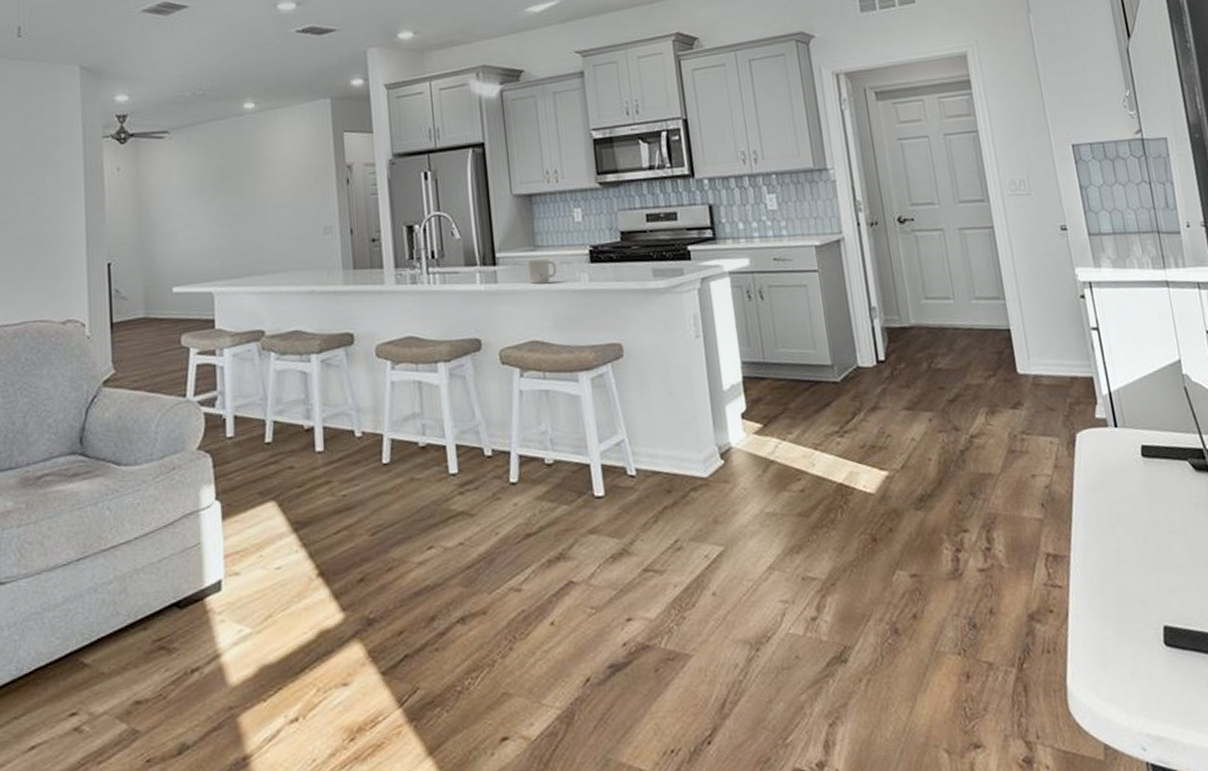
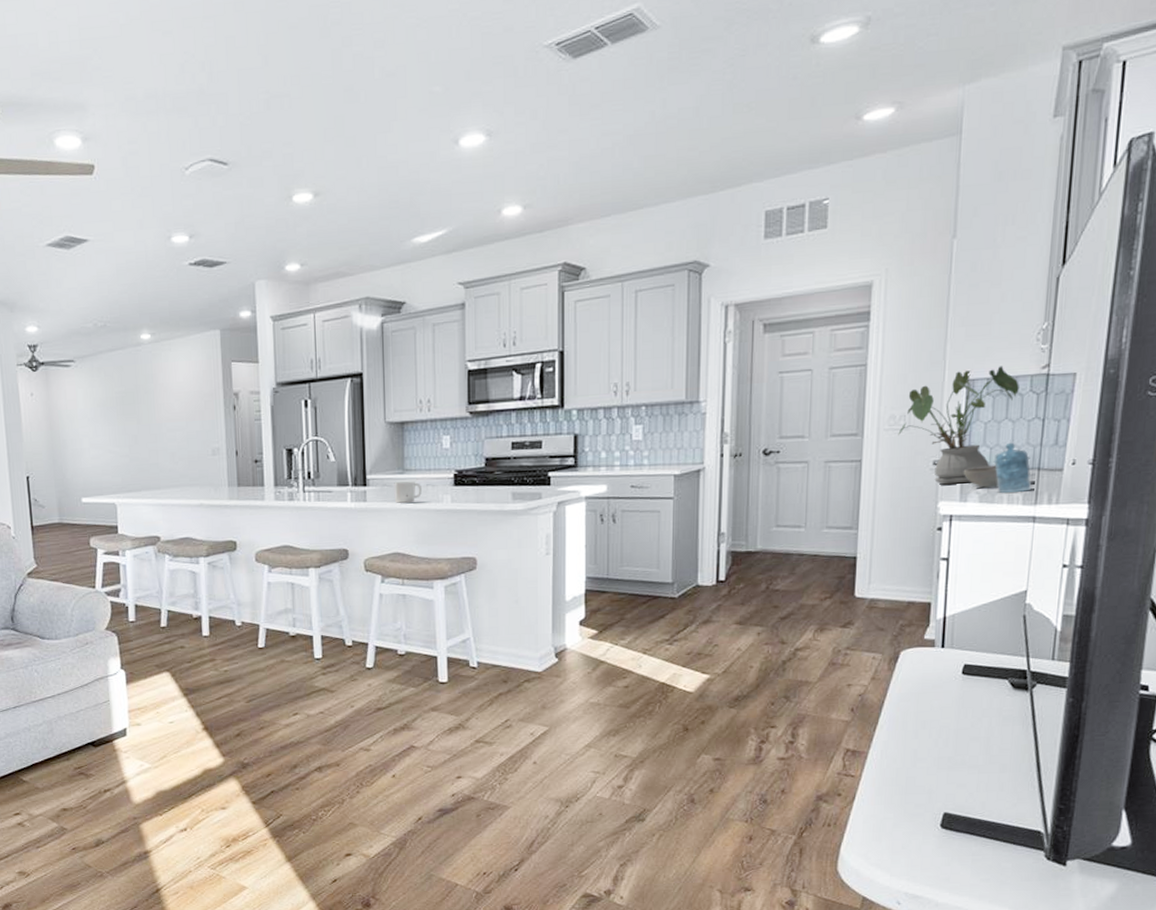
house plant: none [1021,131,1121,250] -> present [898,366,1019,485]
bowl: none [1090,229,1126,252] -> present [963,465,999,488]
canister: none [1115,206,1157,258] -> present [993,442,1032,493]

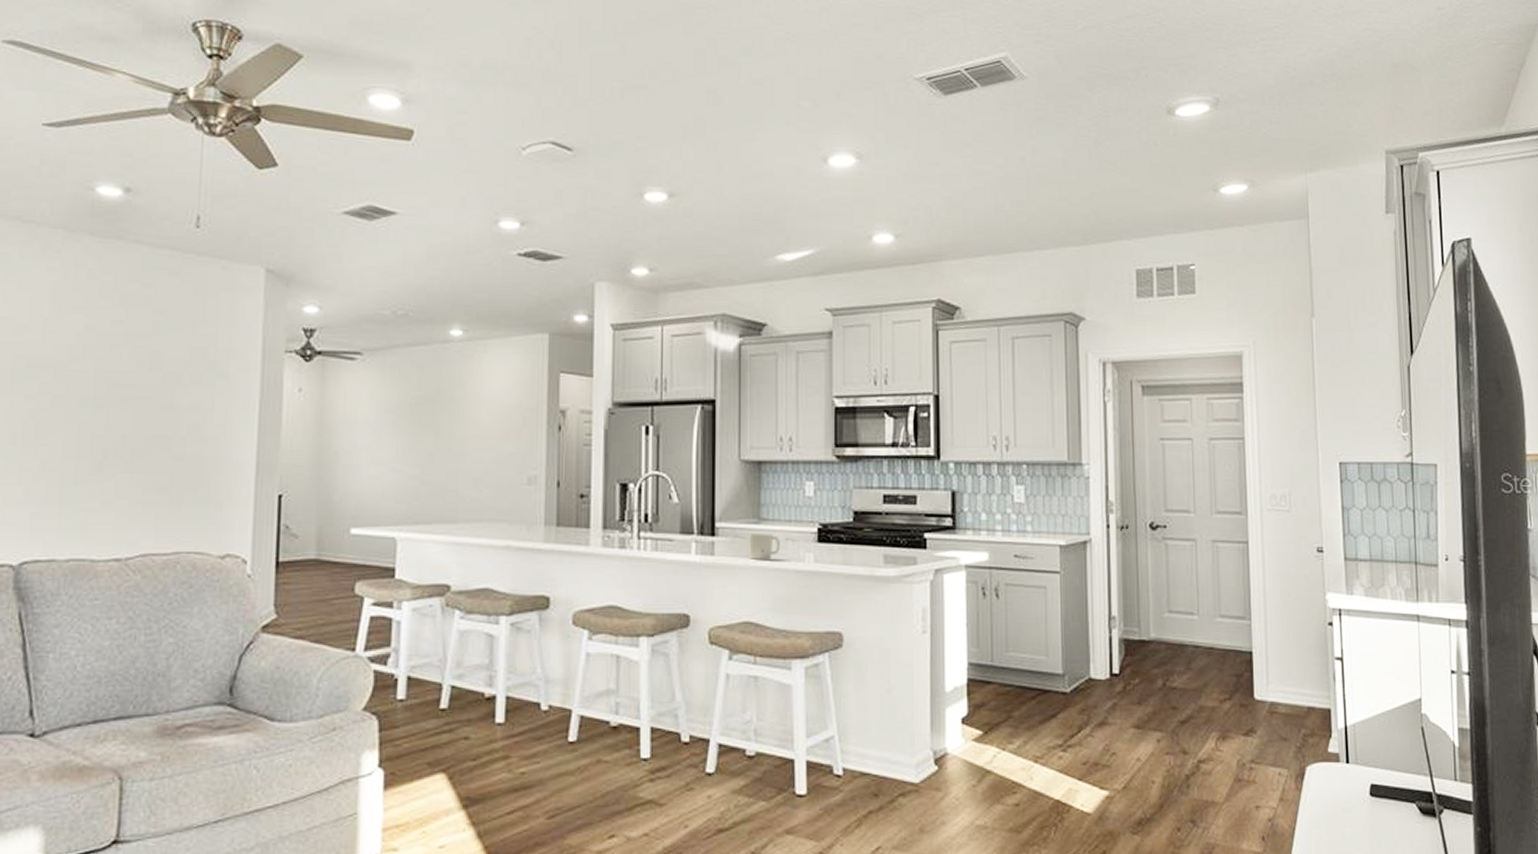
house plant: present [898,366,1019,485] -> none [1280,451,1388,574]
bowl: present [963,465,999,488] -> none [1346,556,1381,580]
canister: present [993,442,1032,493] -> none [1373,532,1412,587]

